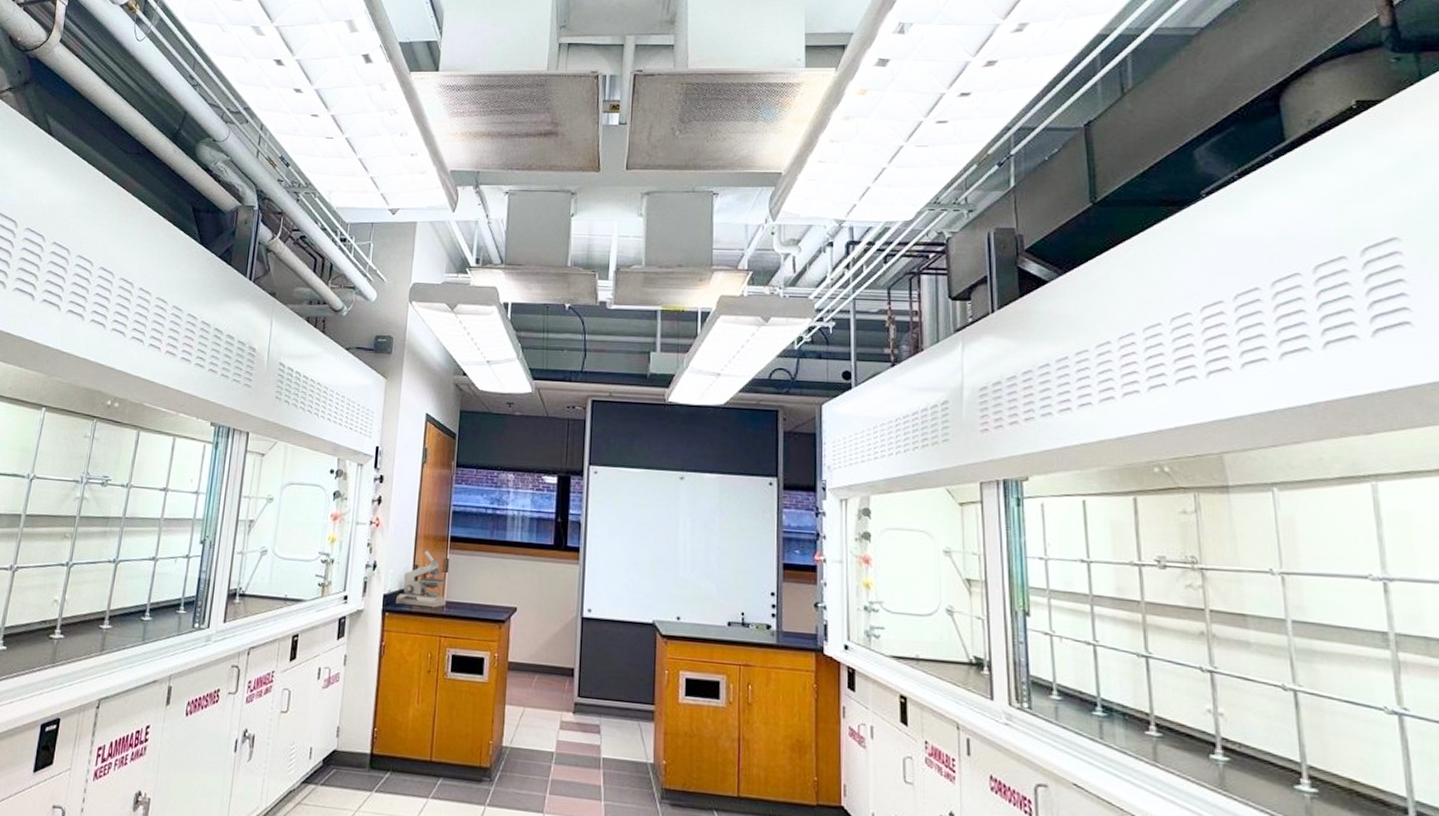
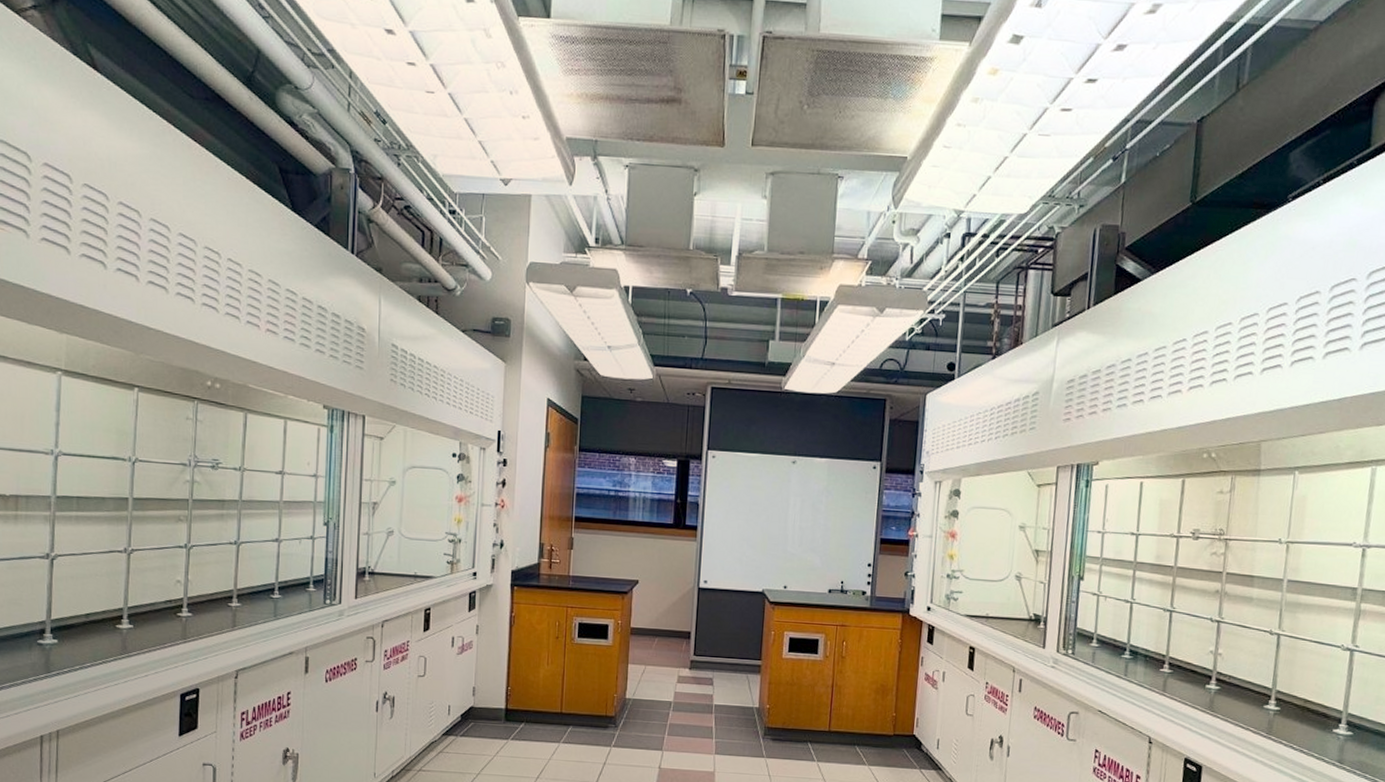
microscope: present [396,550,446,608] -> none [524,529,572,582]

